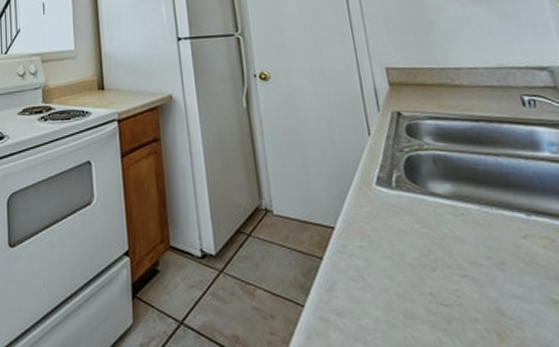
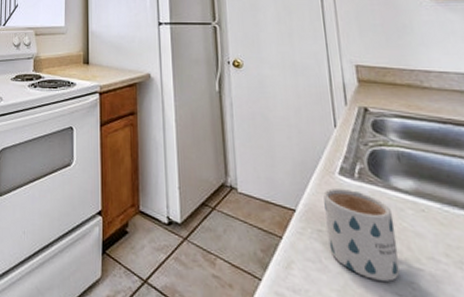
mug: none [362,200,444,292] -> present [323,188,400,282]

